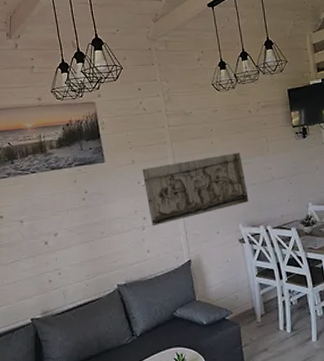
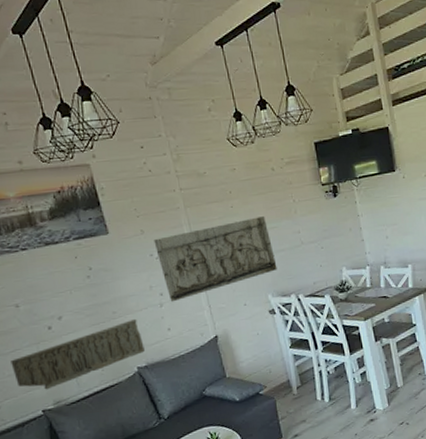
relief panel: none [10,239,125,300] -> present [11,318,145,390]

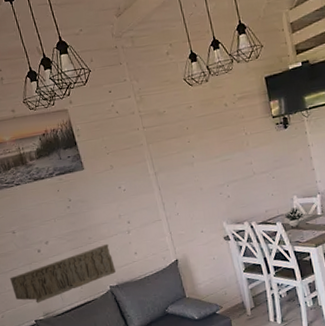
relief sculpture: present [153,216,277,302] -> none [121,149,231,229]

